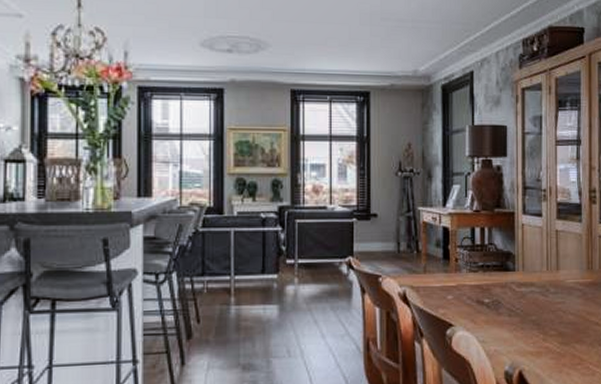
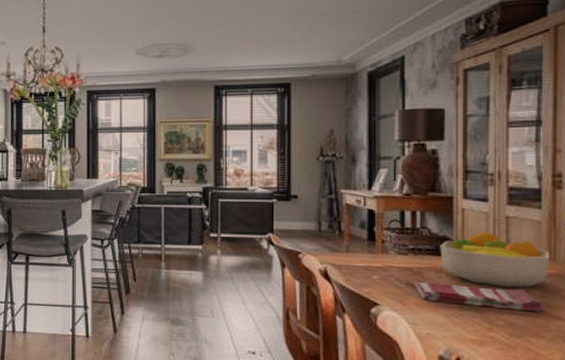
dish towel: none [484,298,584,320] -> present [414,282,543,312]
fruit bowl: none [504,245,589,299] -> present [440,231,550,288]

